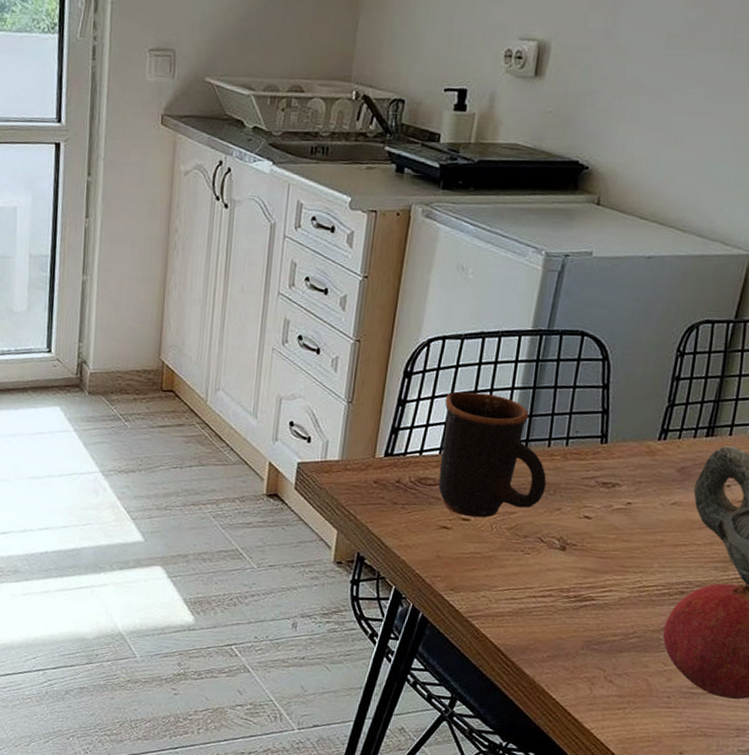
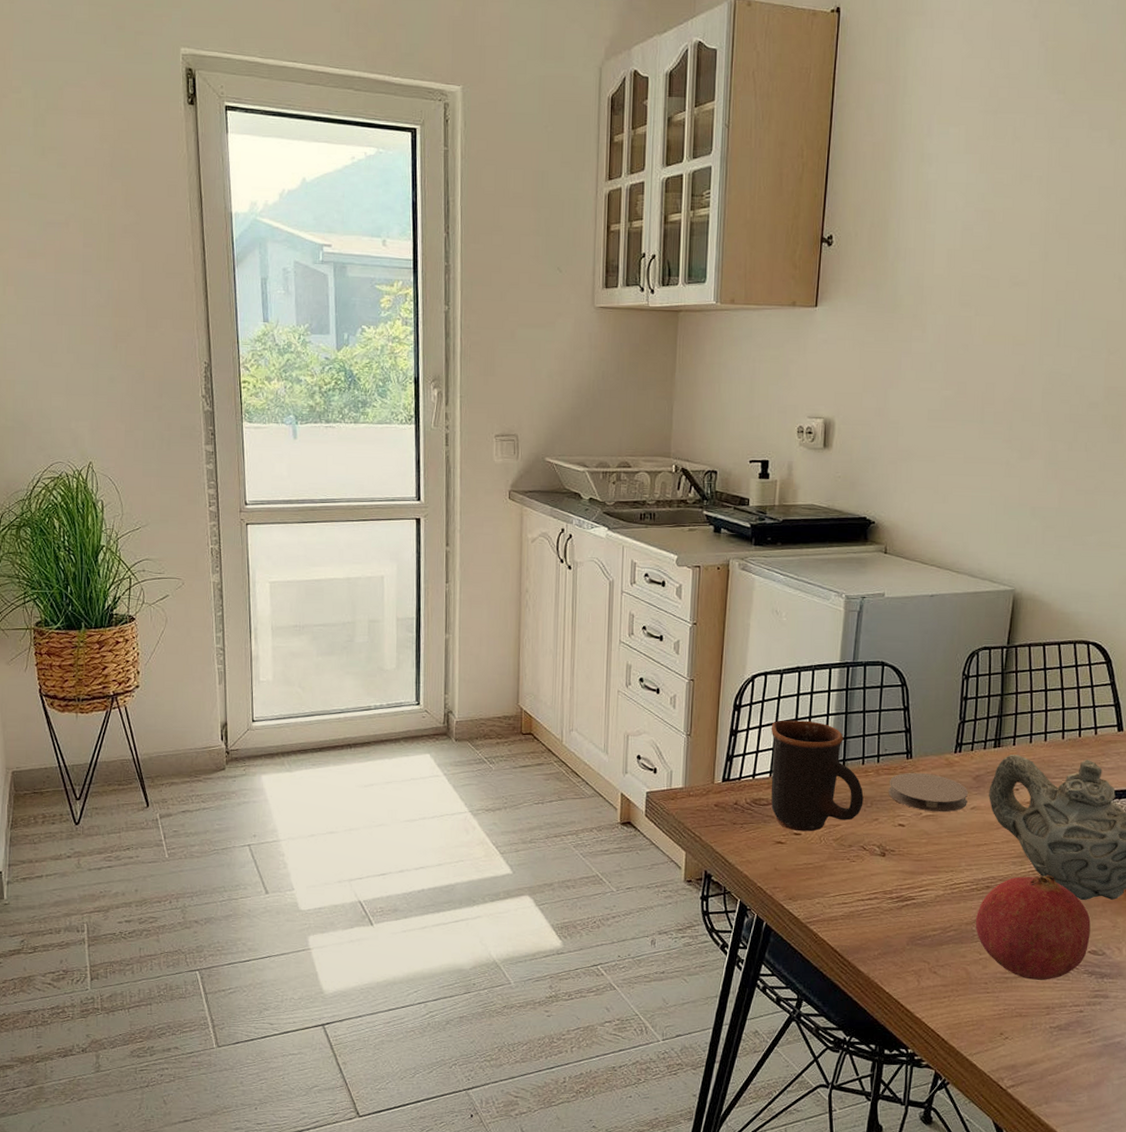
coaster: none [575,459,671,507] -> present [888,772,969,813]

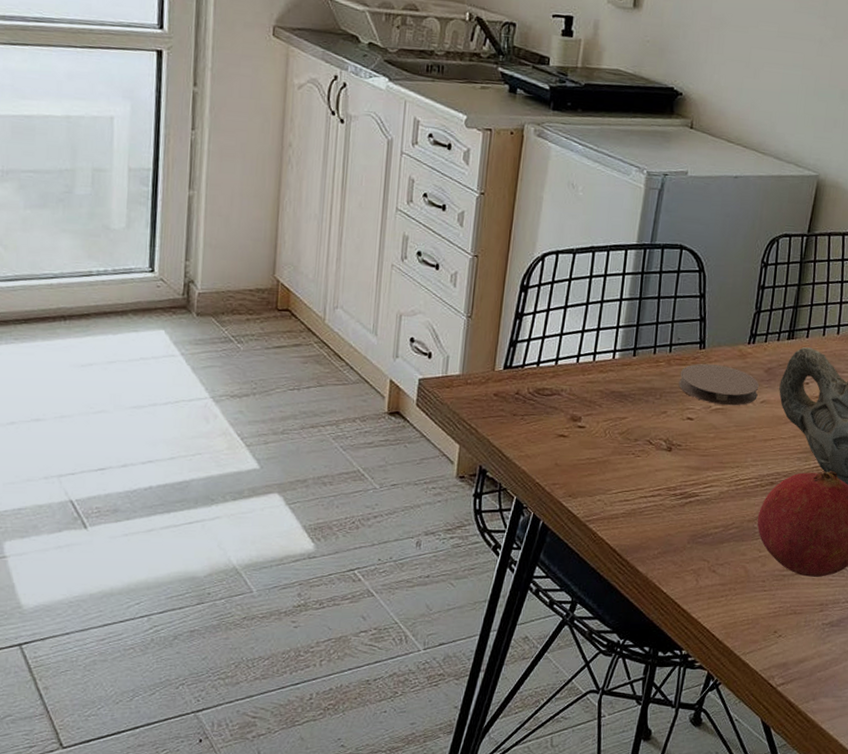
mug: present [771,720,864,832] -> none [555,304,653,425]

